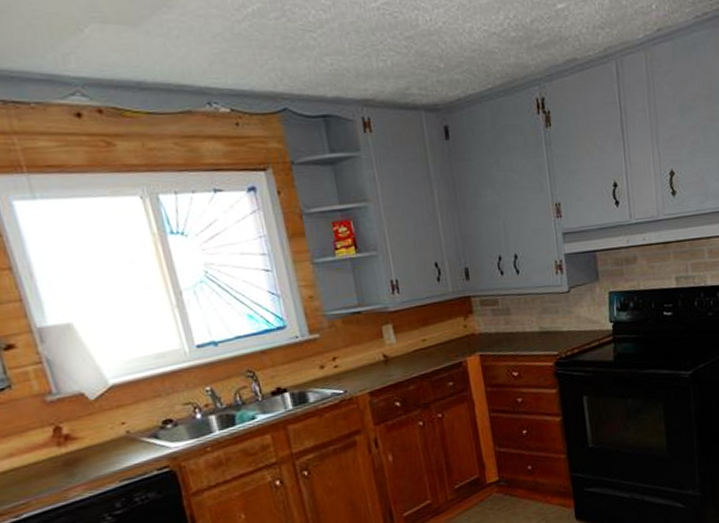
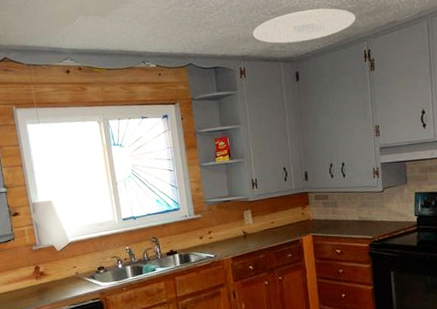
ceiling light: none [378,35,523,84] -> present [253,8,356,44]

